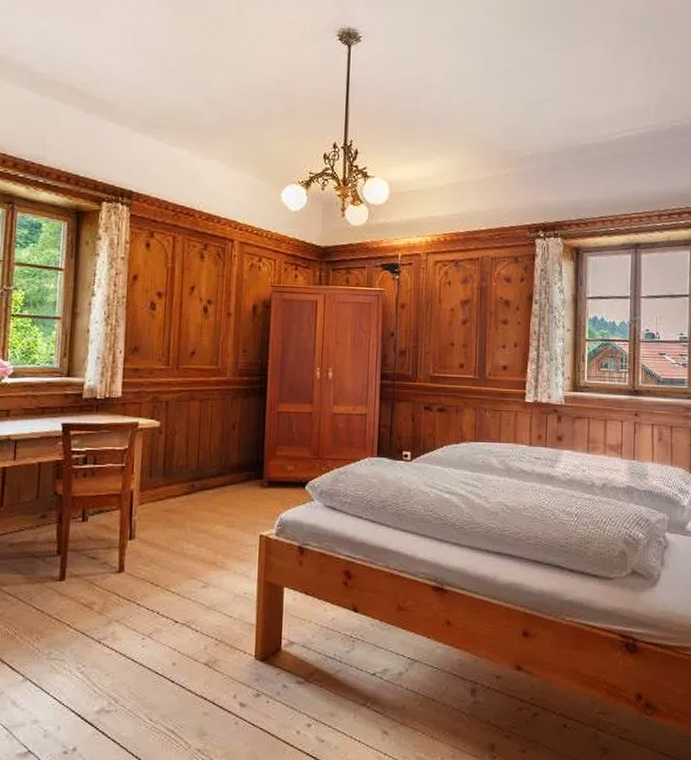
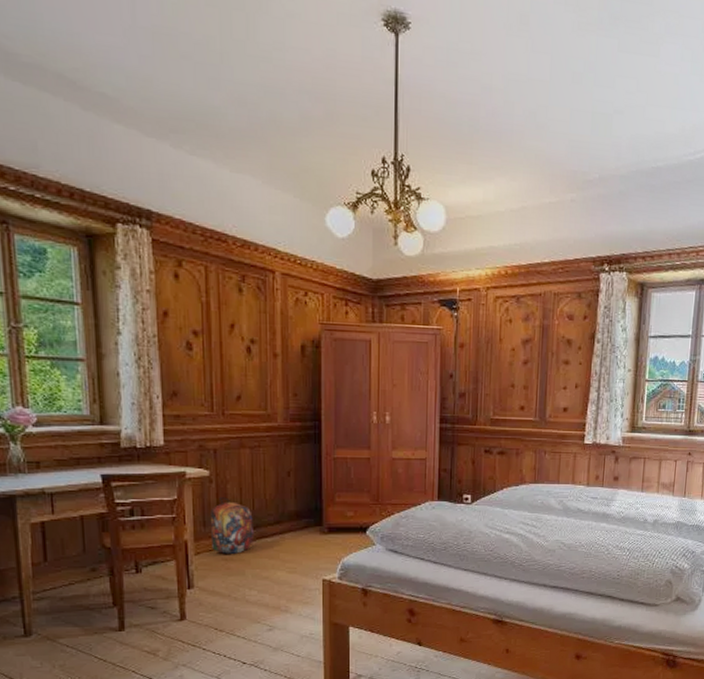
backpack: none [156,448,197,505] -> present [211,497,255,554]

